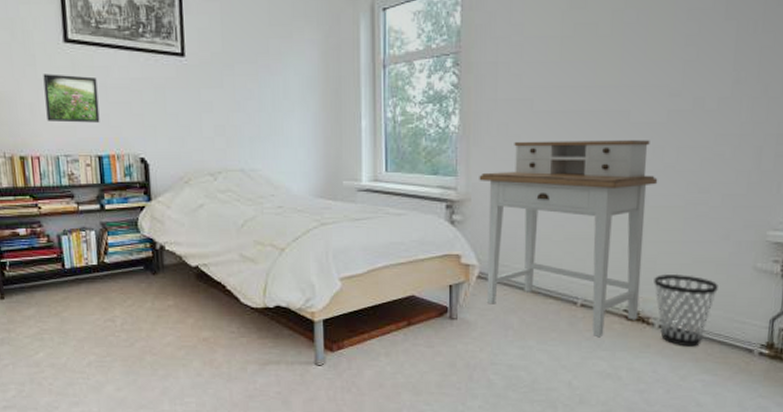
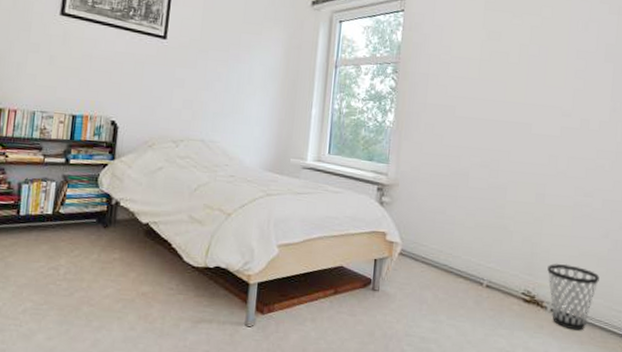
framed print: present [43,74,100,123] -> none [31,39,84,86]
desk: present [479,140,658,336] -> none [405,140,552,316]

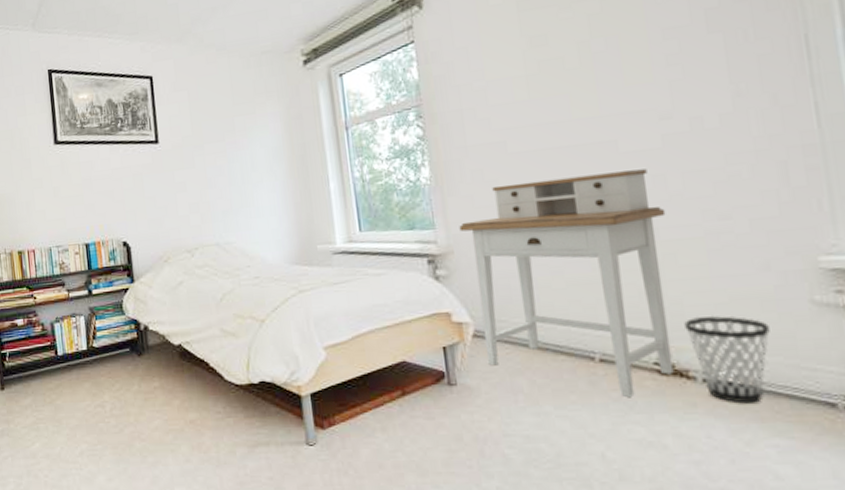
desk: none [405,140,552,316] -> present [459,169,674,397]

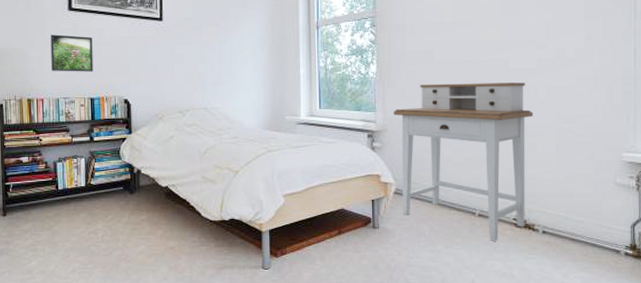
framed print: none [37,172,86,217] -> present [50,34,93,72]
wastebasket: present [684,315,770,404] -> none [536,188,587,249]

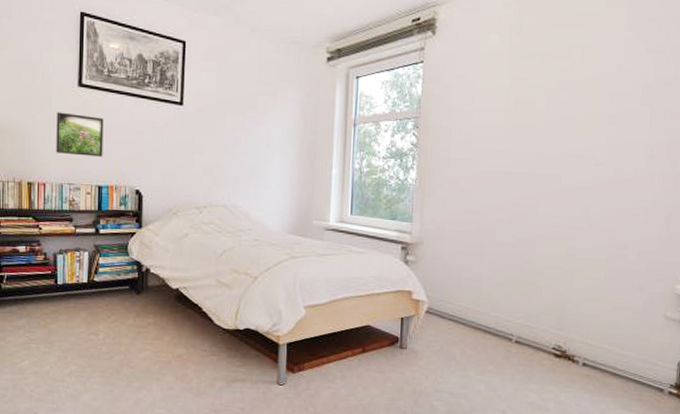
desk: present [393,82,534,241] -> none [431,195,584,371]

